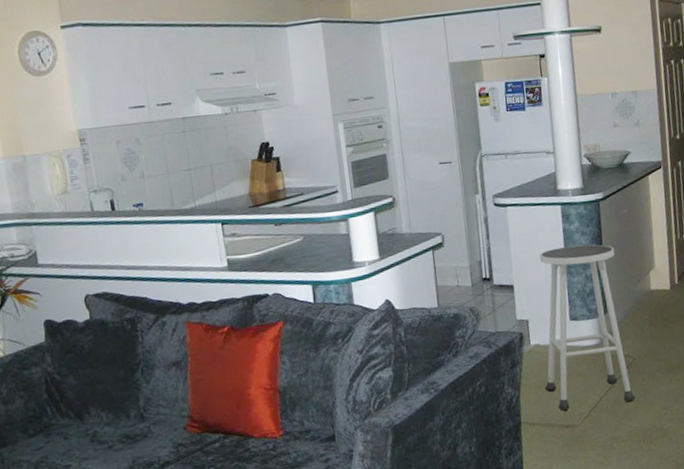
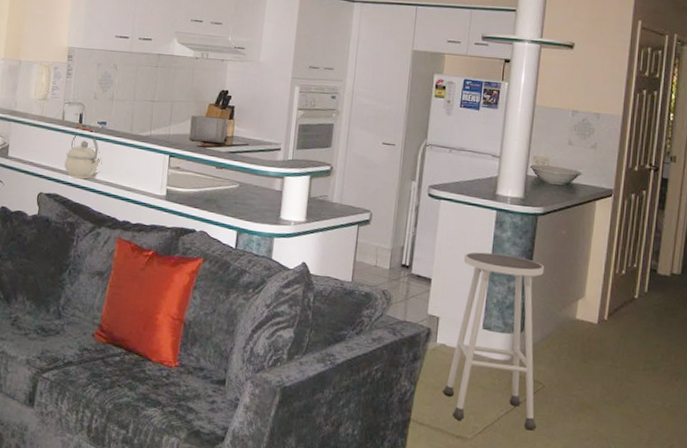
kettle: none [105,213,149,271] -> present [64,125,102,180]
toaster: none [235,171,280,204] -> present [189,115,230,144]

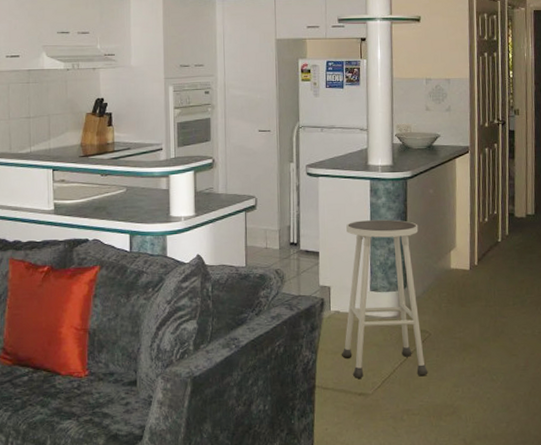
toaster: present [189,115,230,144] -> none [70,125,109,153]

